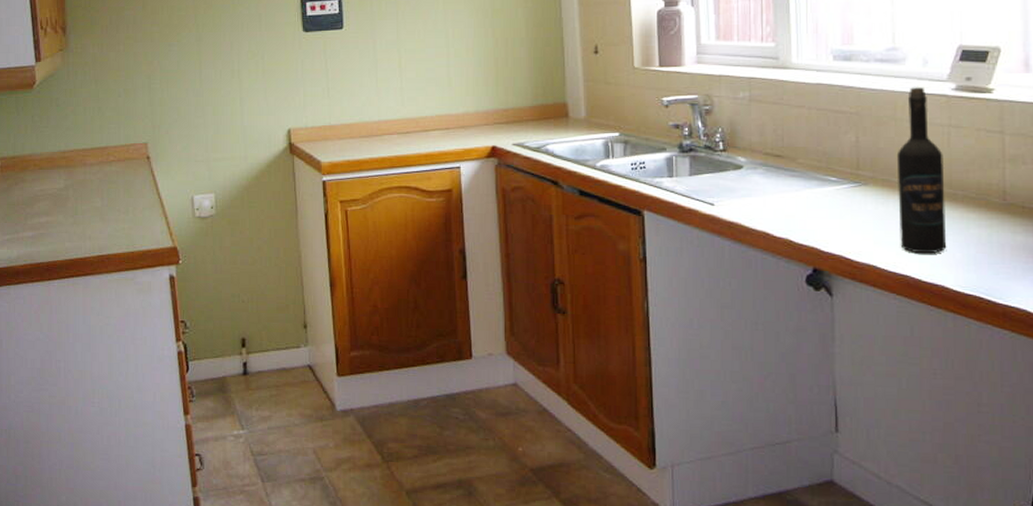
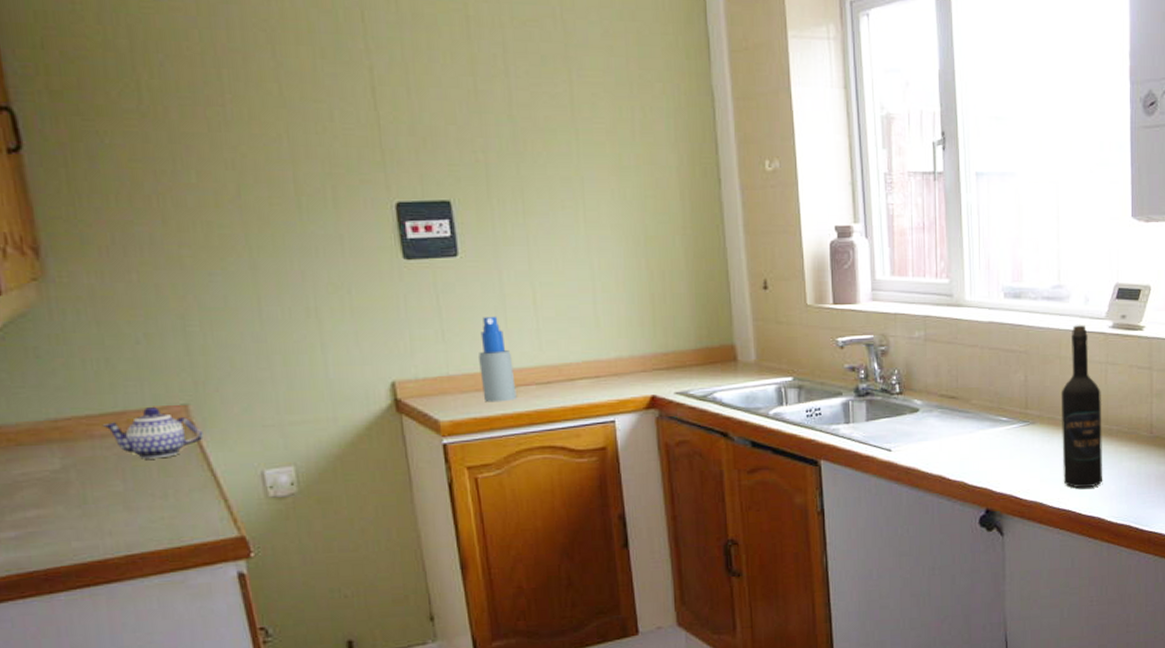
teapot: none [92,143,156,183] -> present [102,406,205,459]
spray bottle: none [354,76,382,148] -> present [479,316,517,403]

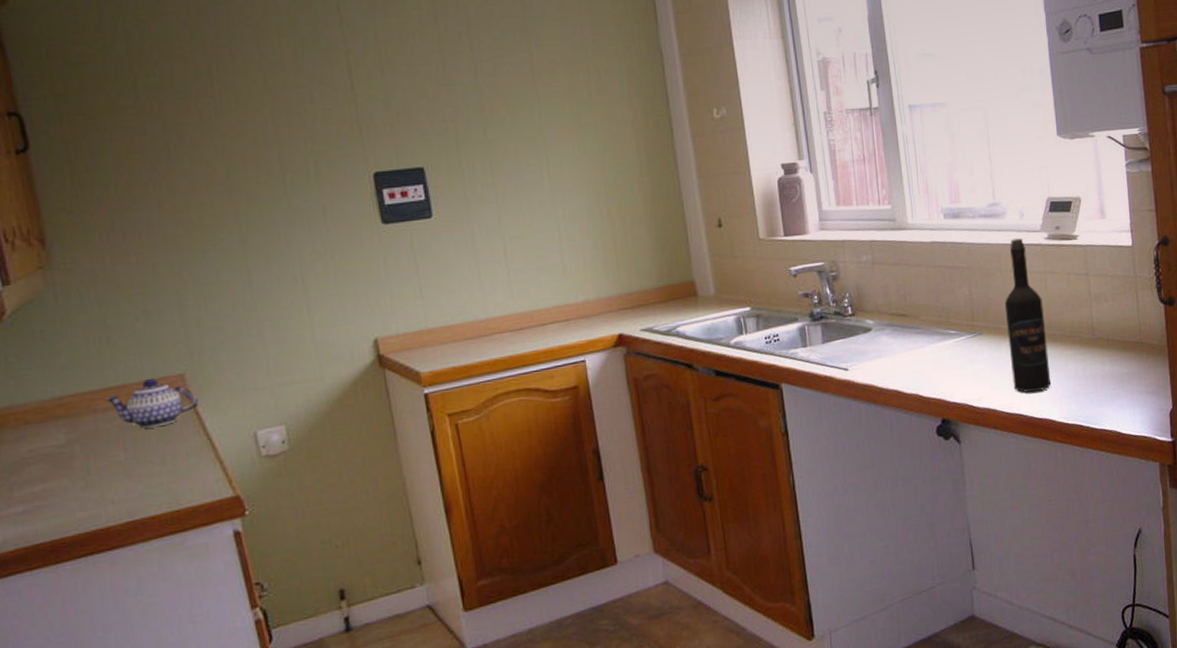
spray bottle: present [479,316,517,403] -> none [455,270,492,352]

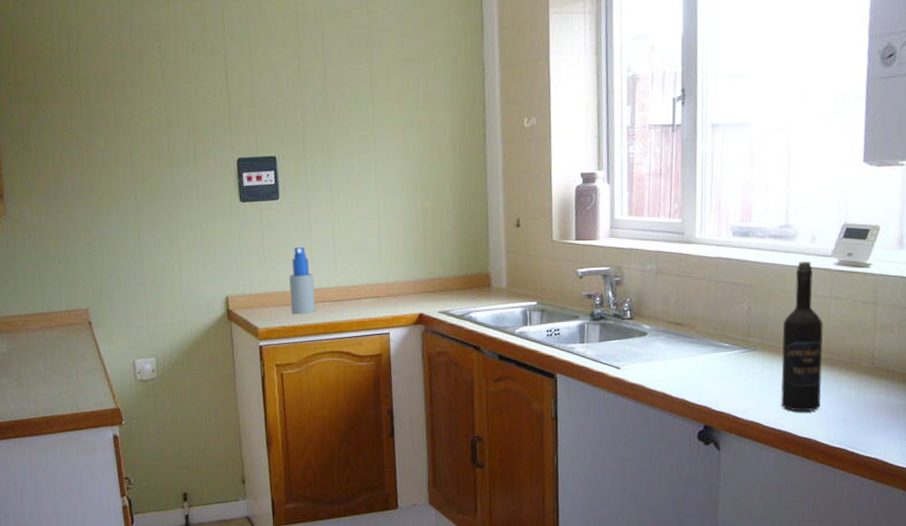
teapot: present [104,378,201,429] -> none [34,309,98,348]
spray bottle: none [455,270,492,352] -> present [290,246,316,315]

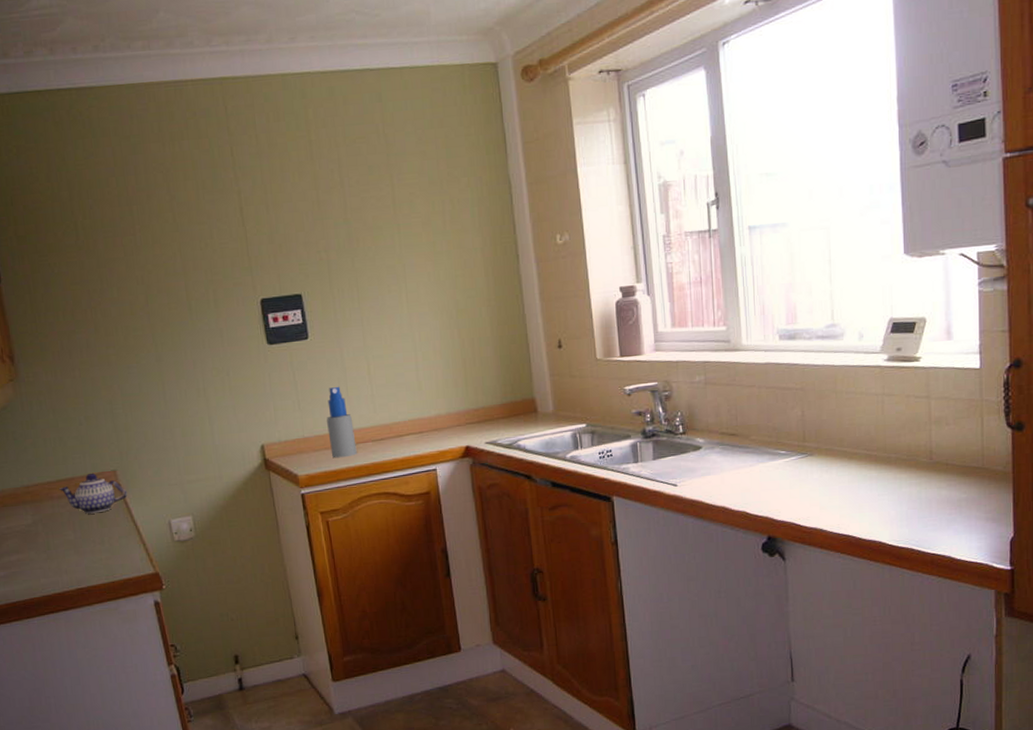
teapot: none [34,309,98,348] -> present [58,472,128,514]
wine bottle: present [781,260,824,412] -> none [837,359,883,514]

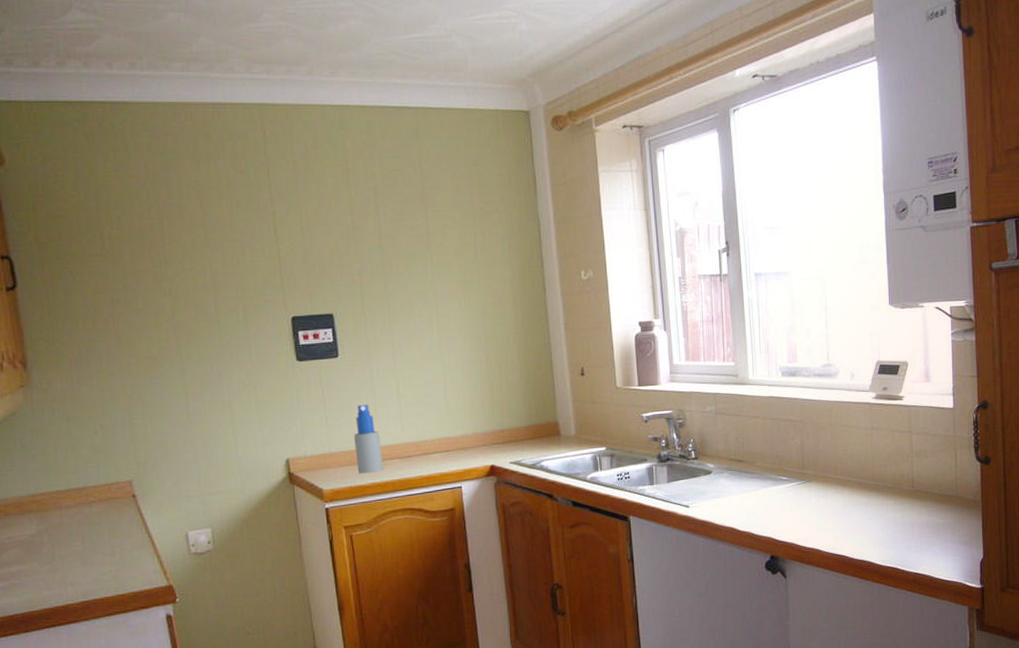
teapot: present [58,472,128,514] -> none [68,482,144,525]

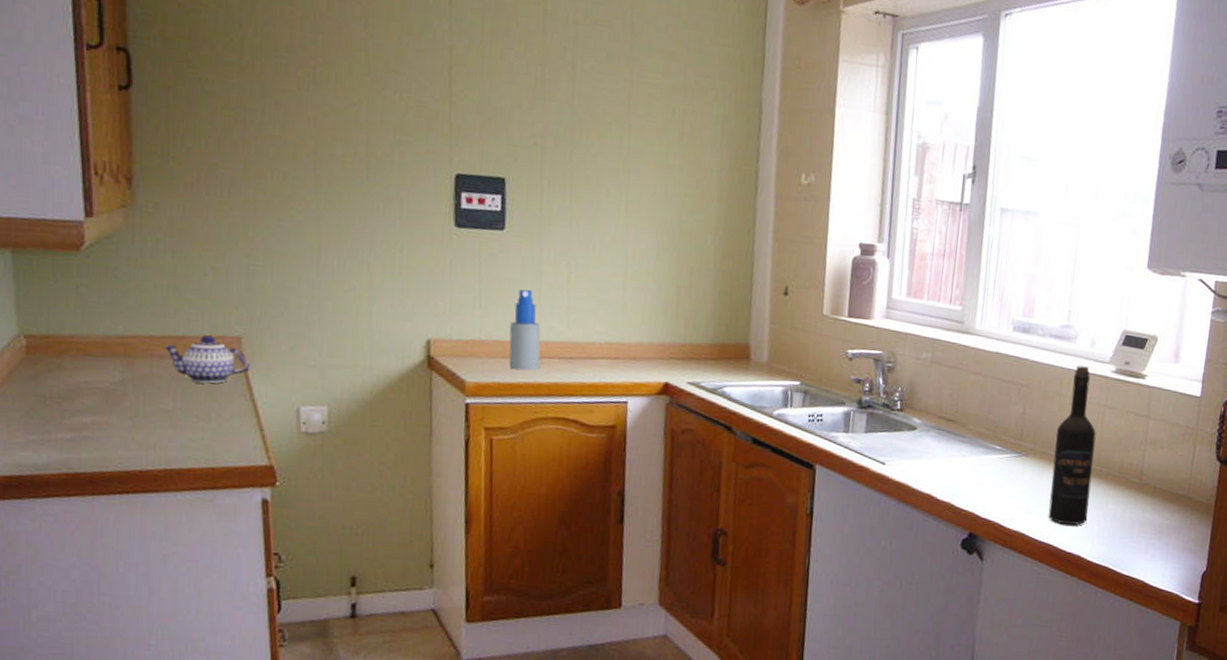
teapot: none [68,482,144,525] -> present [162,334,252,384]
wine bottle: none [832,396,872,536] -> present [1048,365,1096,526]

